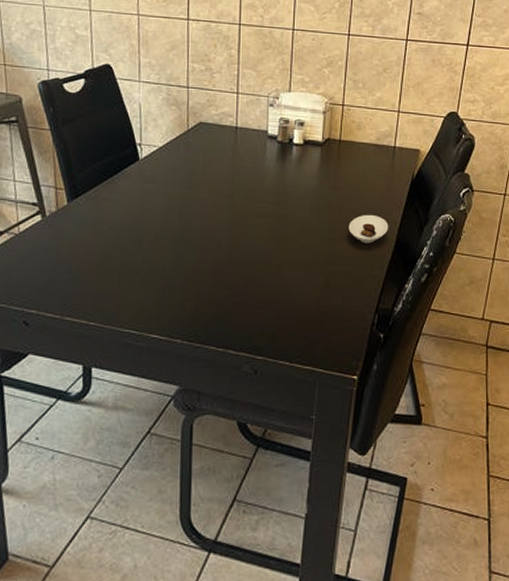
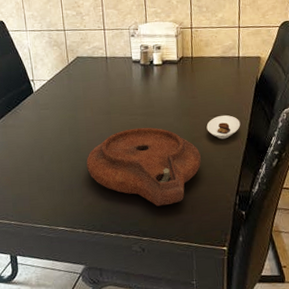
plate: none [196,218,338,319] -> present [86,127,201,206]

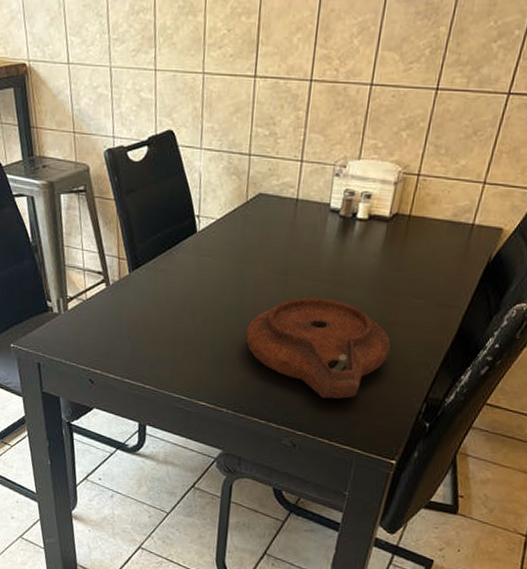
saucer: present [206,115,241,139] -> none [406,299,453,330]

